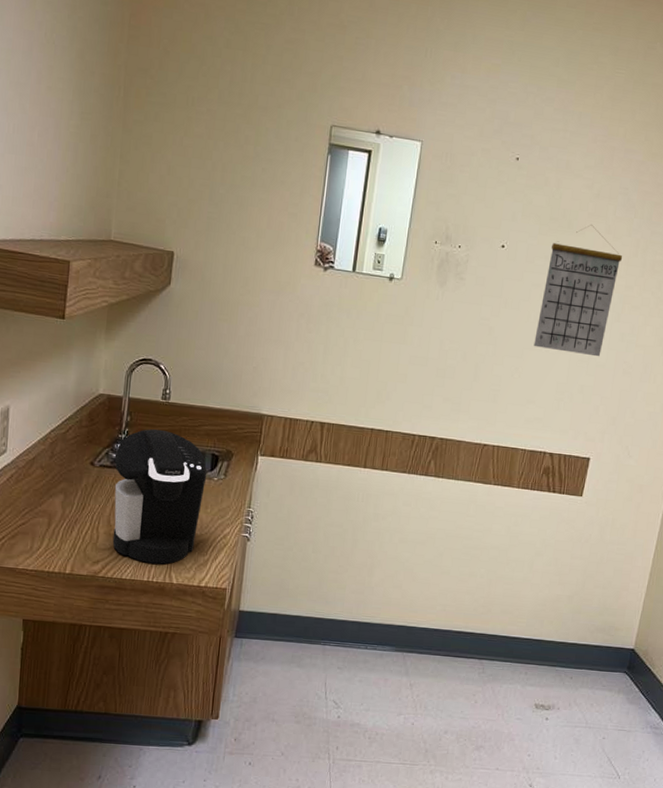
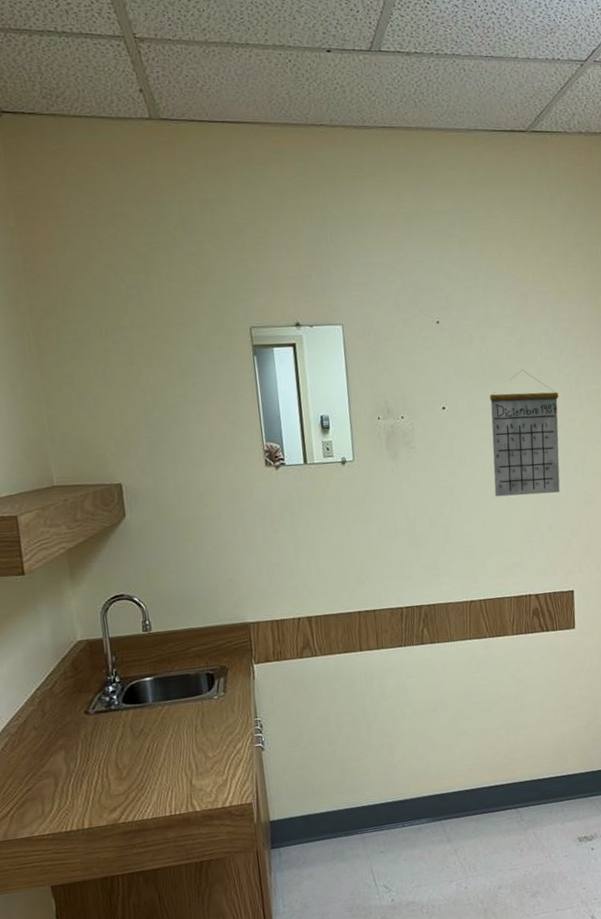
coffee maker: present [112,429,208,564] -> none [108,661,210,798]

